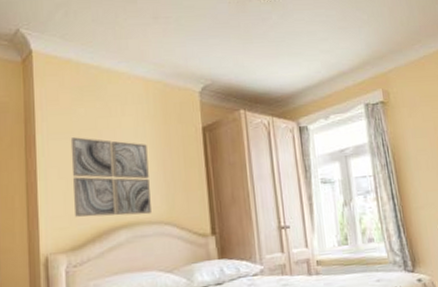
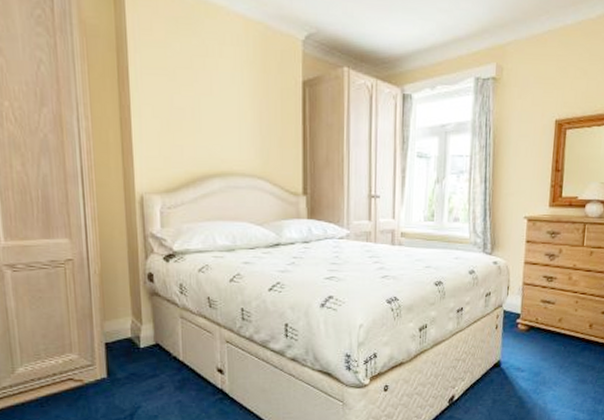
wall art: present [70,137,151,217] -> none [165,75,245,167]

